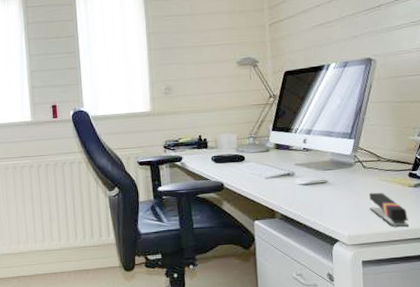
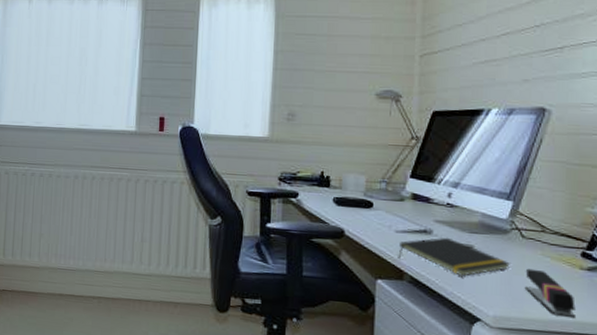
notepad: none [269,176,357,207] -> present [398,237,510,276]

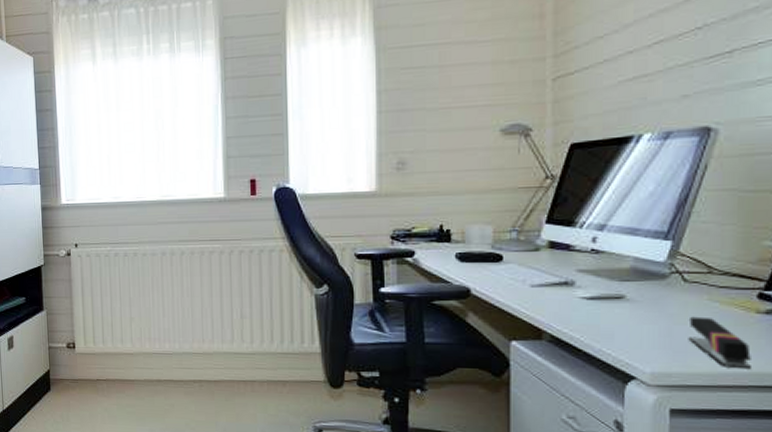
notepad: present [398,237,510,276] -> none [535,288,670,331]

